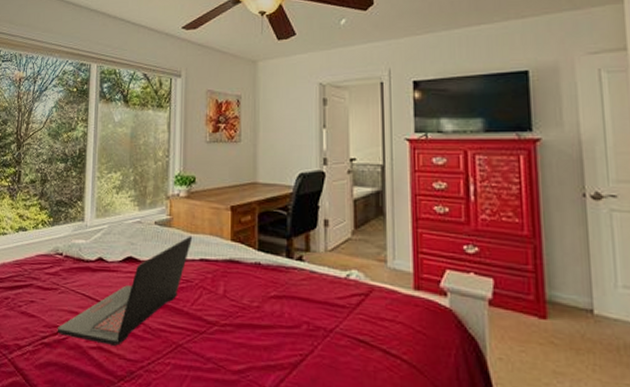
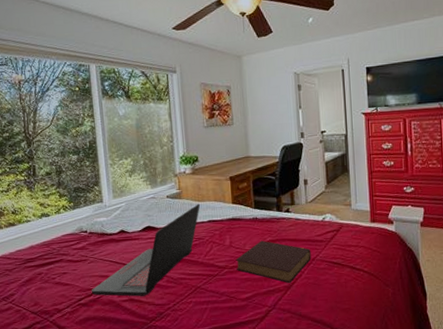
book: none [228,294,328,360] -> present [236,240,311,283]

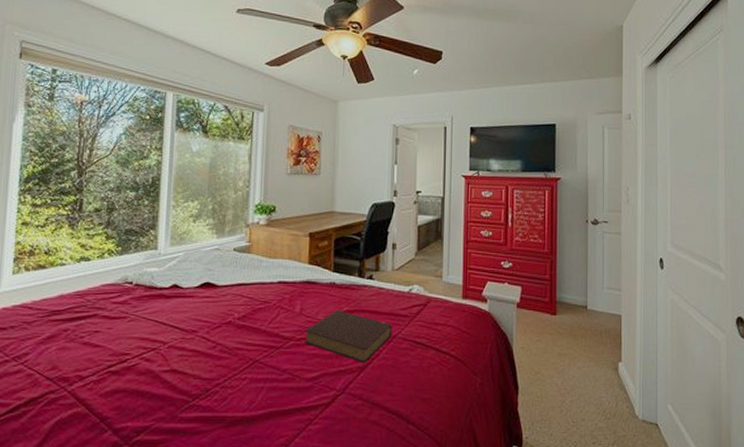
laptop: present [91,204,201,296] -> none [125,261,272,367]

